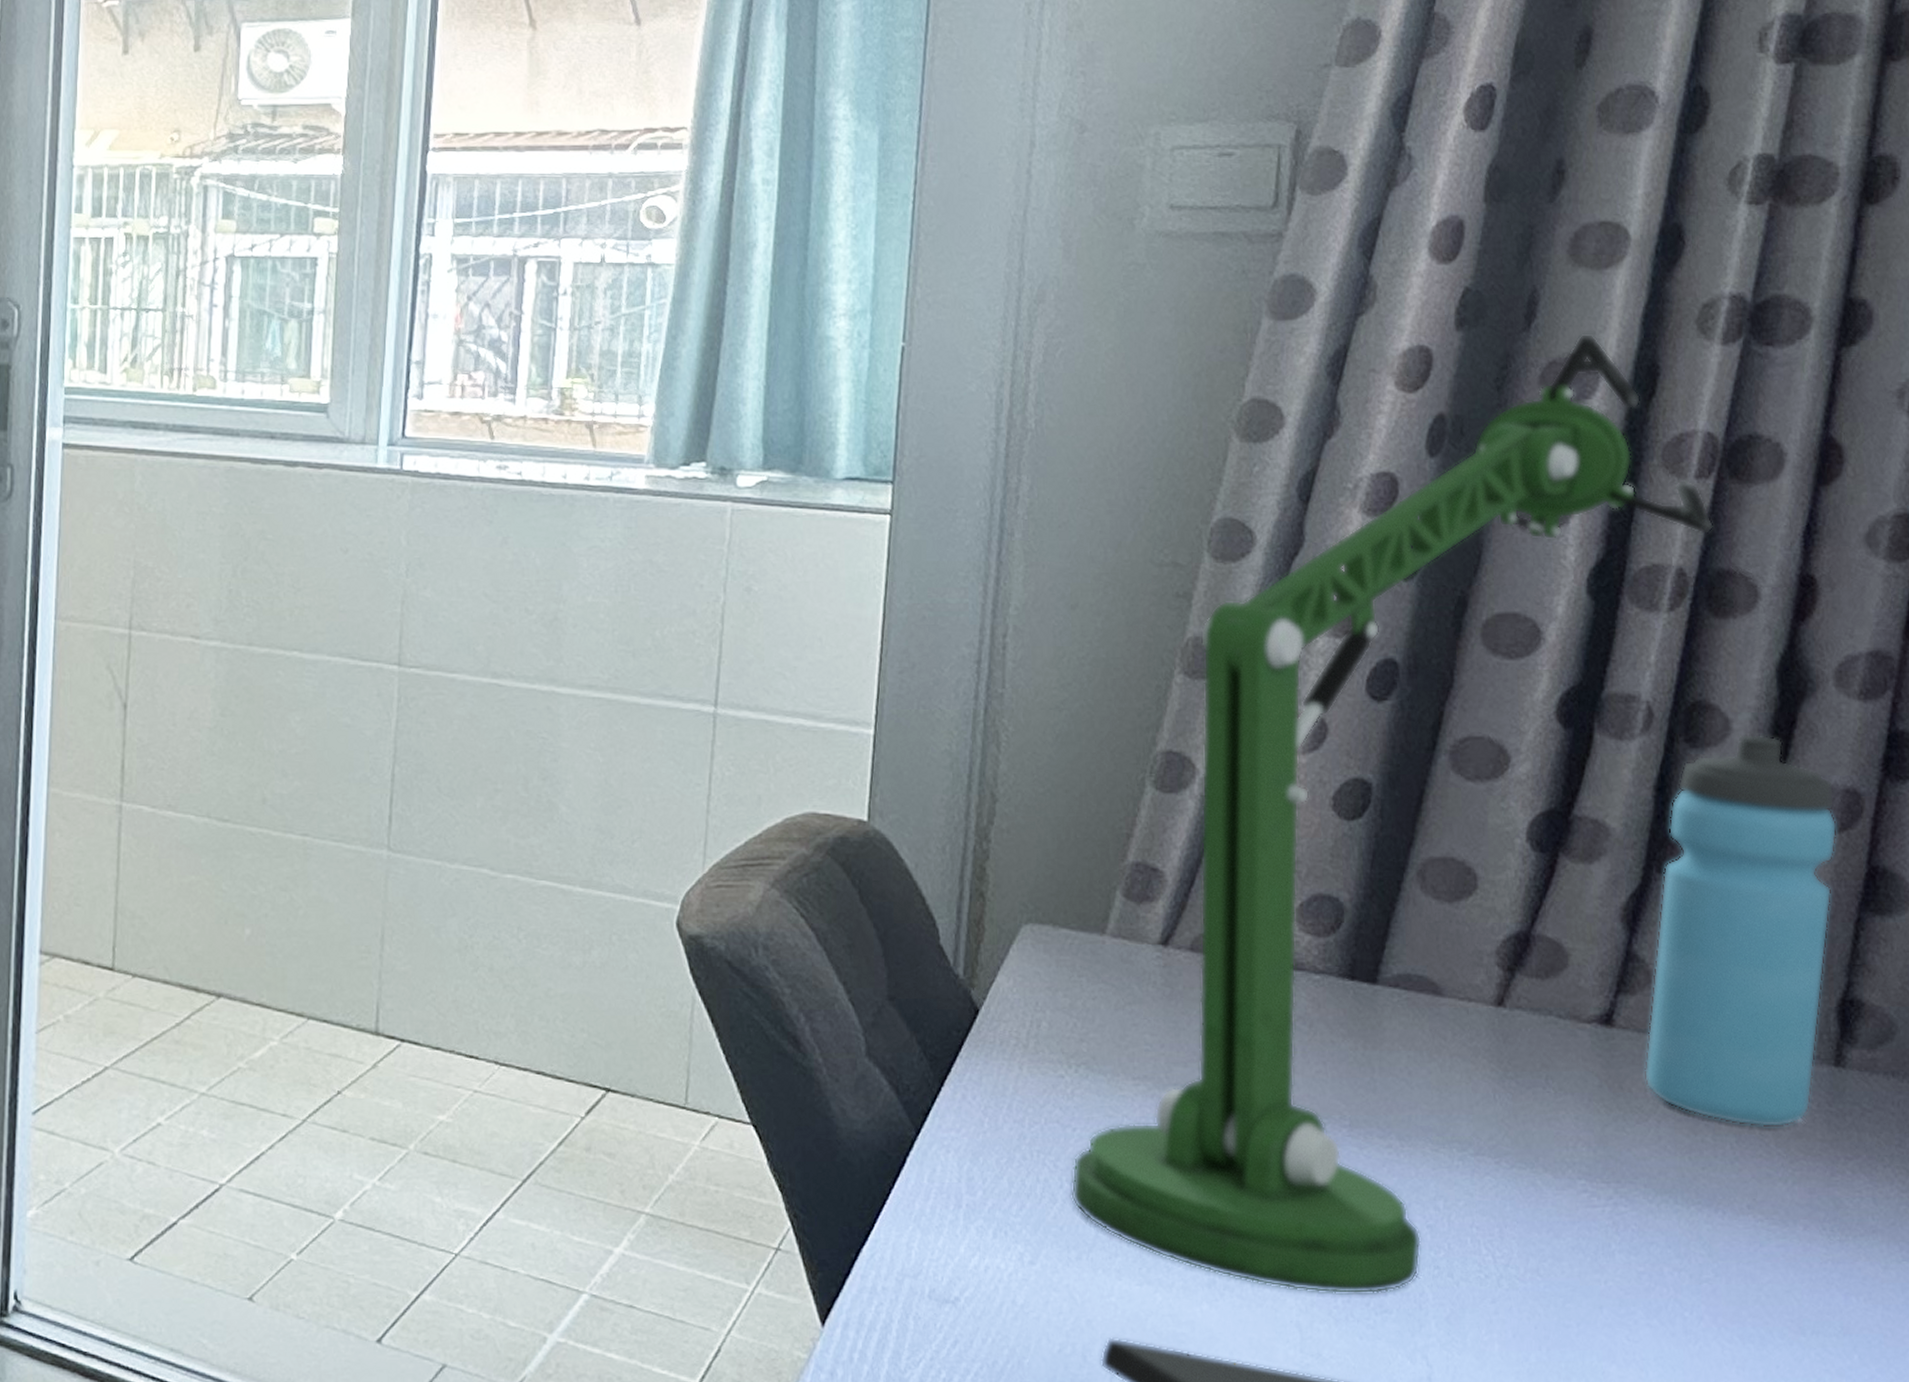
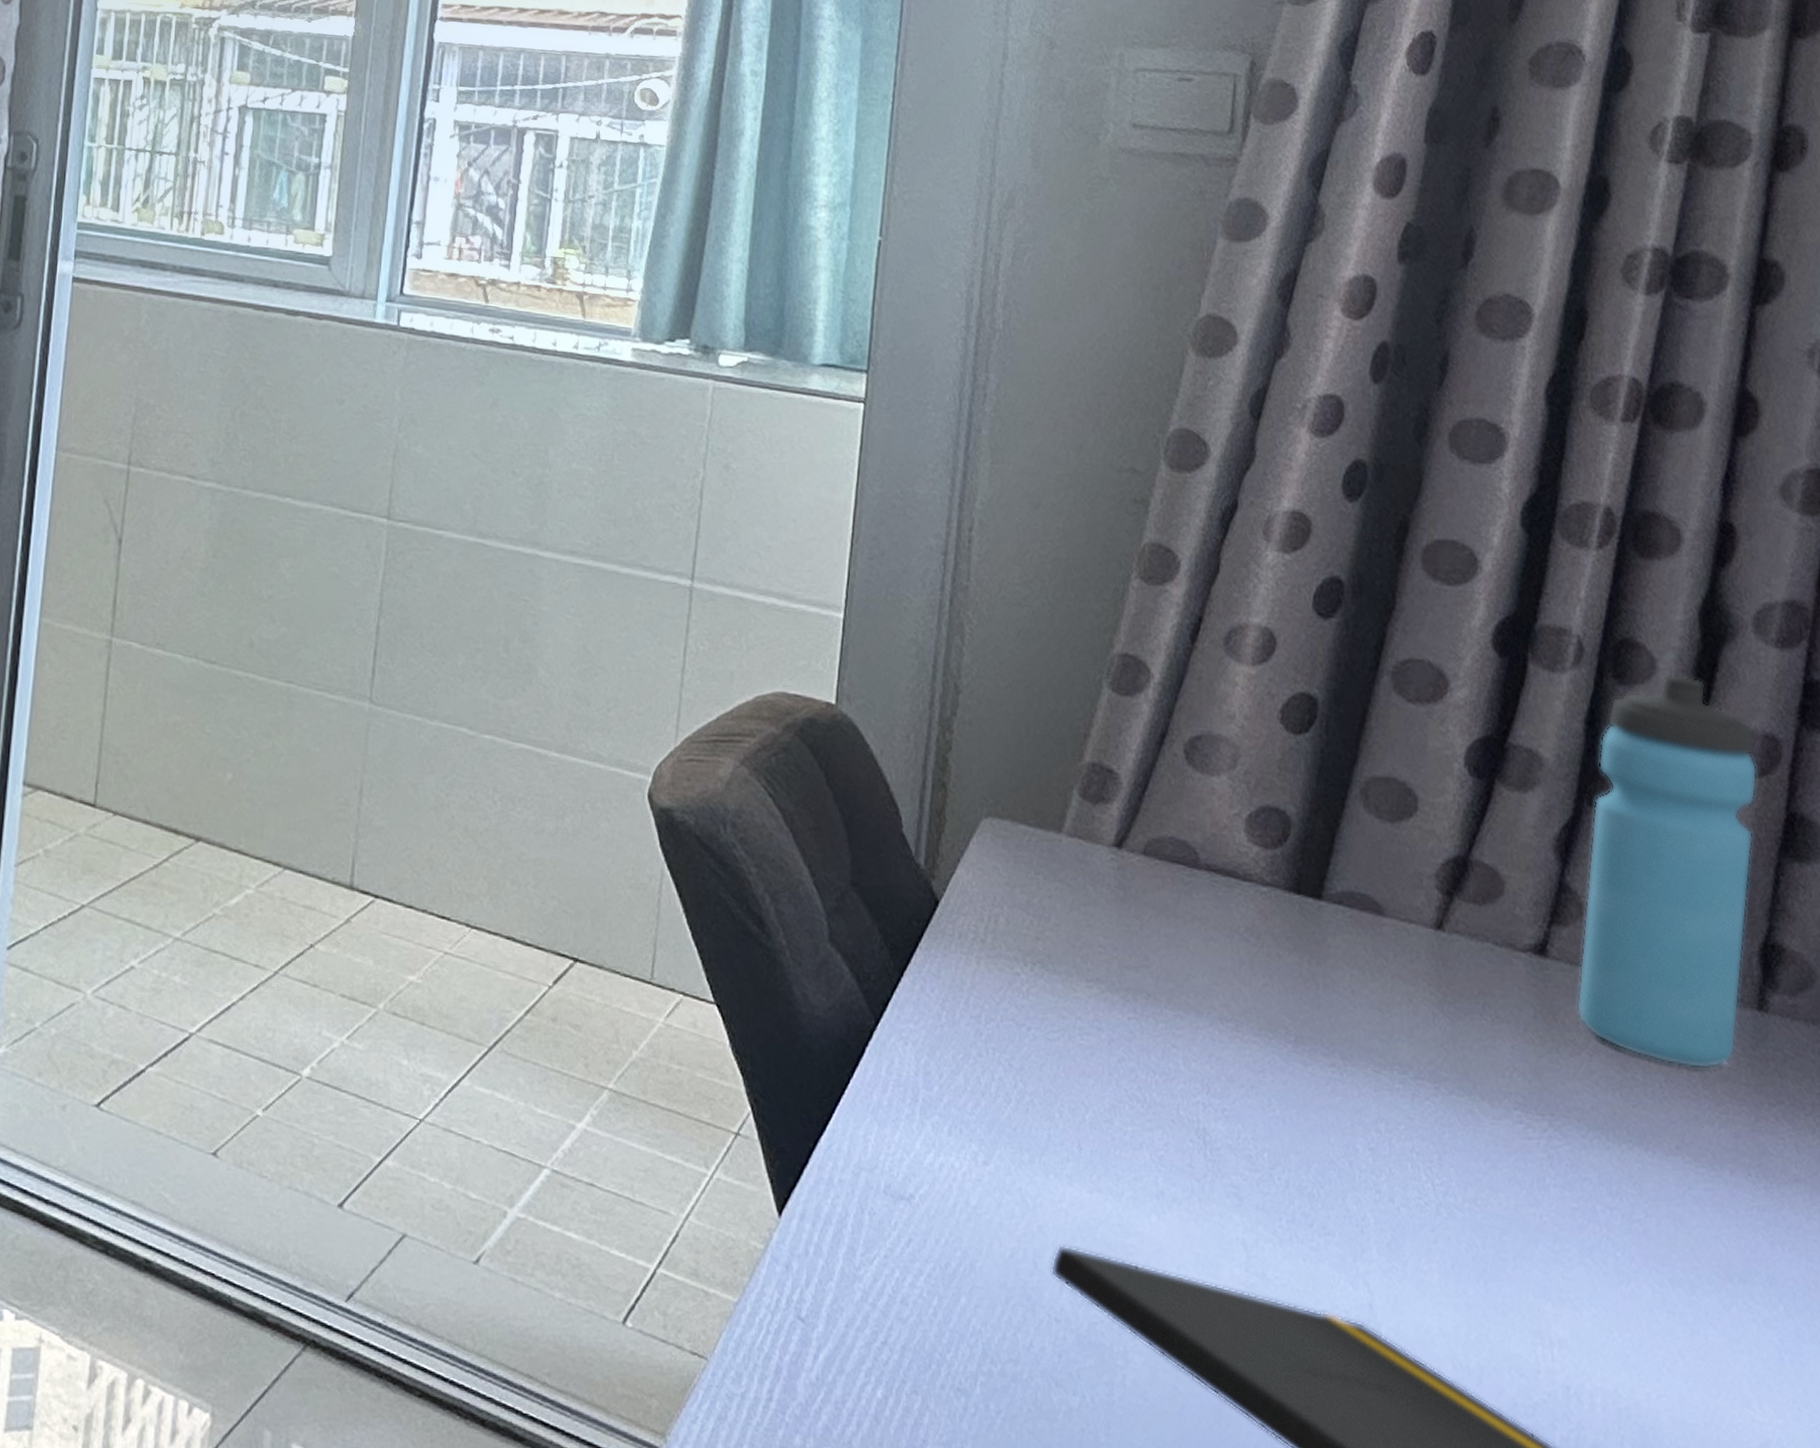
desk lamp: present [1071,333,1714,1295] -> none [1025,274,1640,1216]

